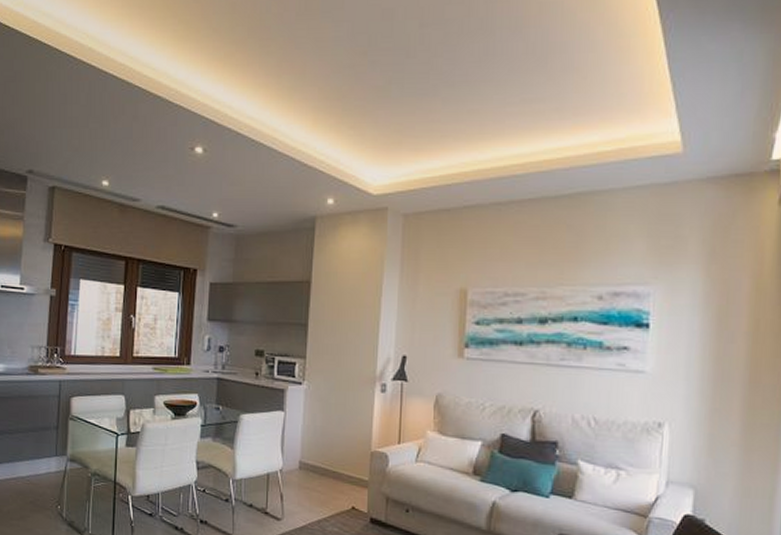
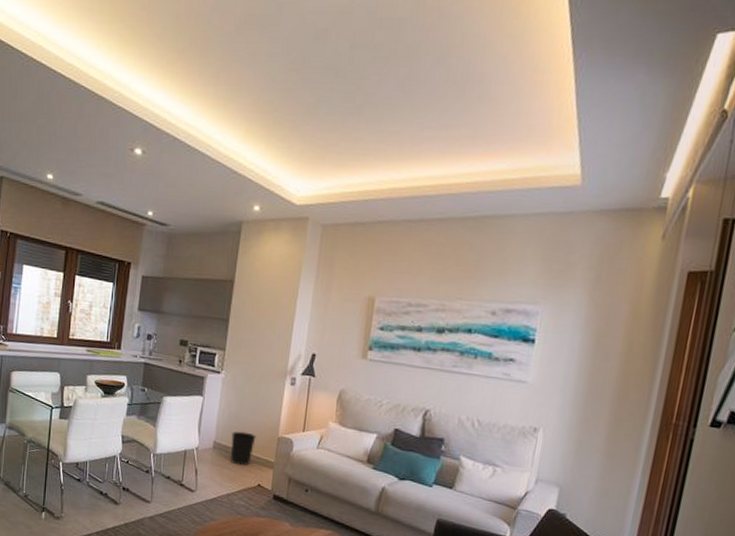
wastebasket: none [318,448,347,487] -> present [230,431,256,466]

